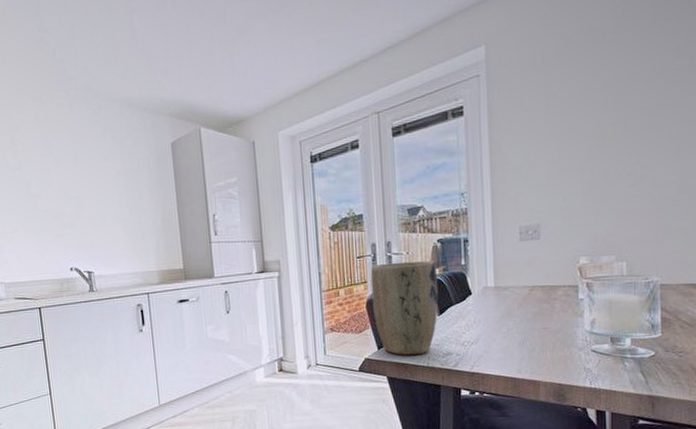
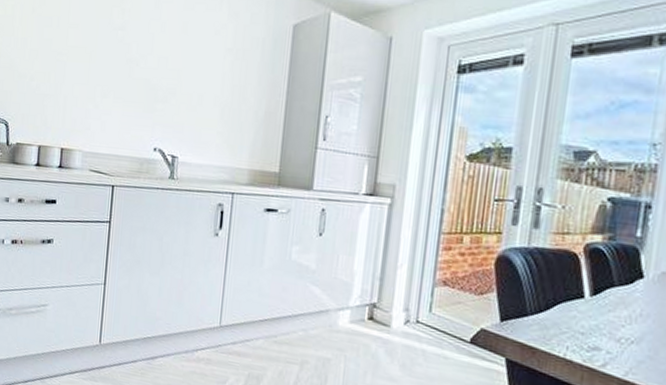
plant pot: present [370,260,439,356] -> none [502,214,600,341]

